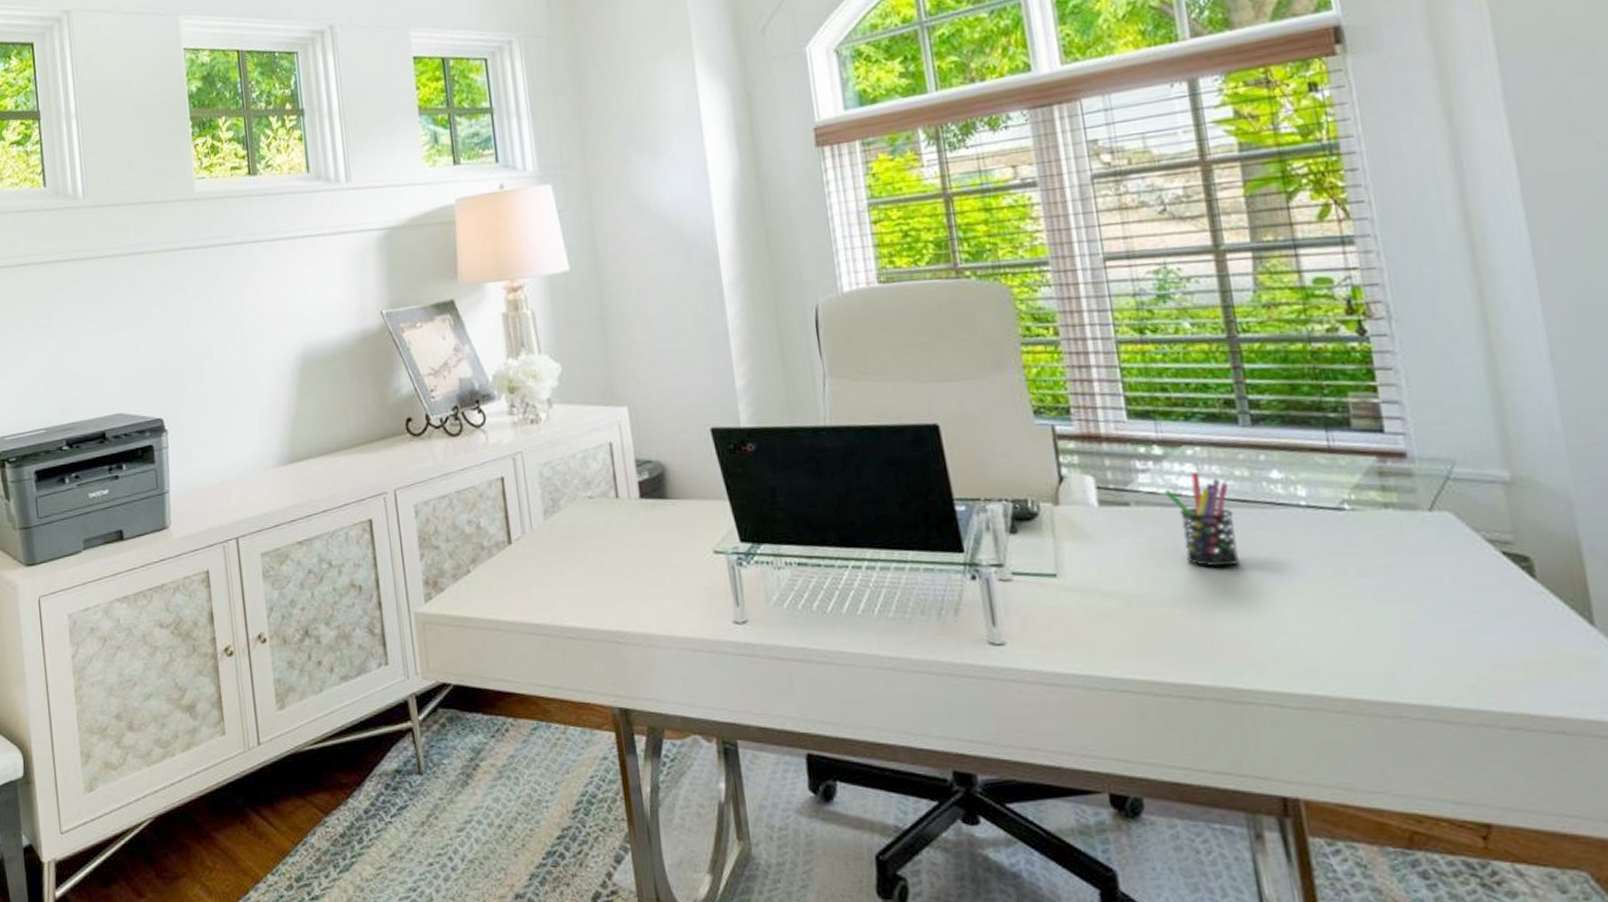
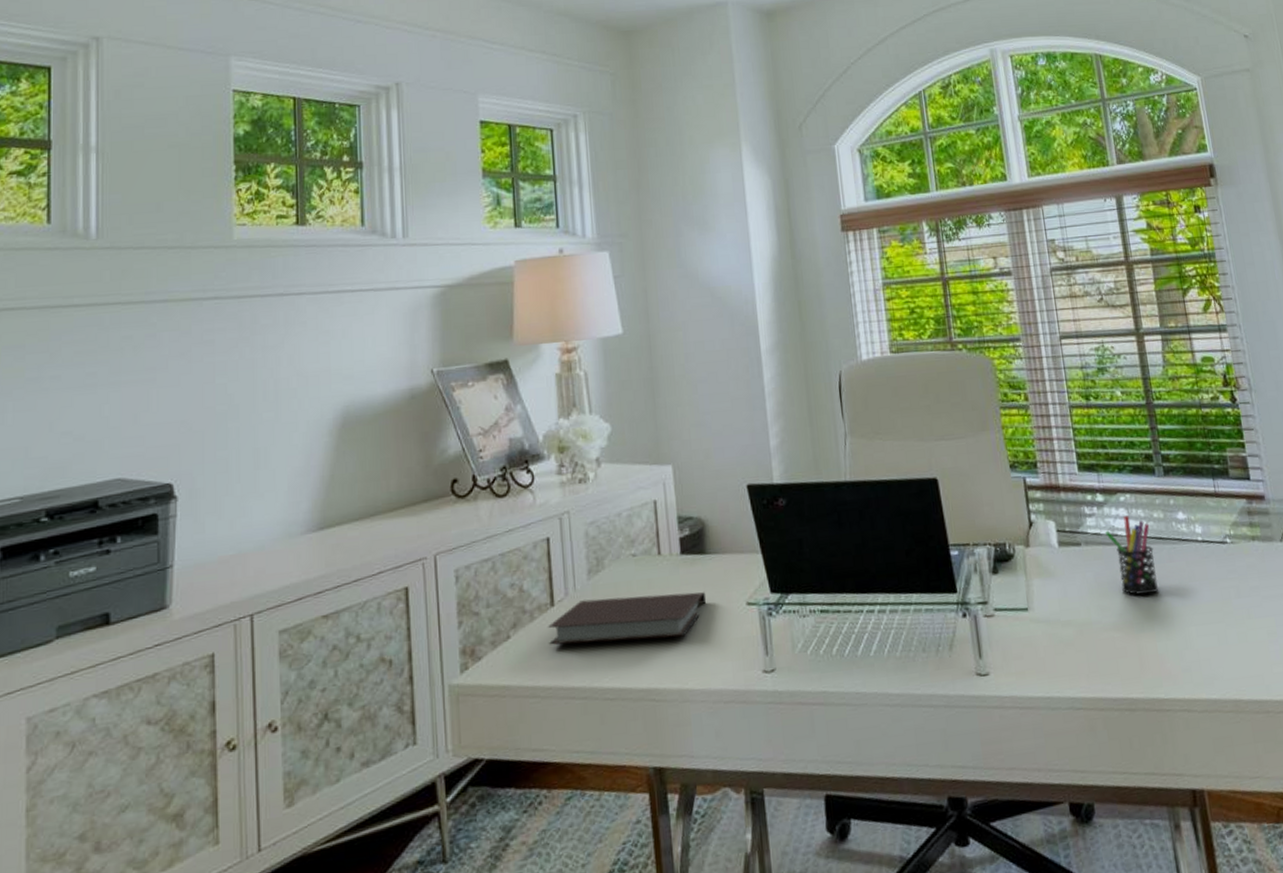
notebook: none [505,537,670,582] -> present [547,592,707,645]

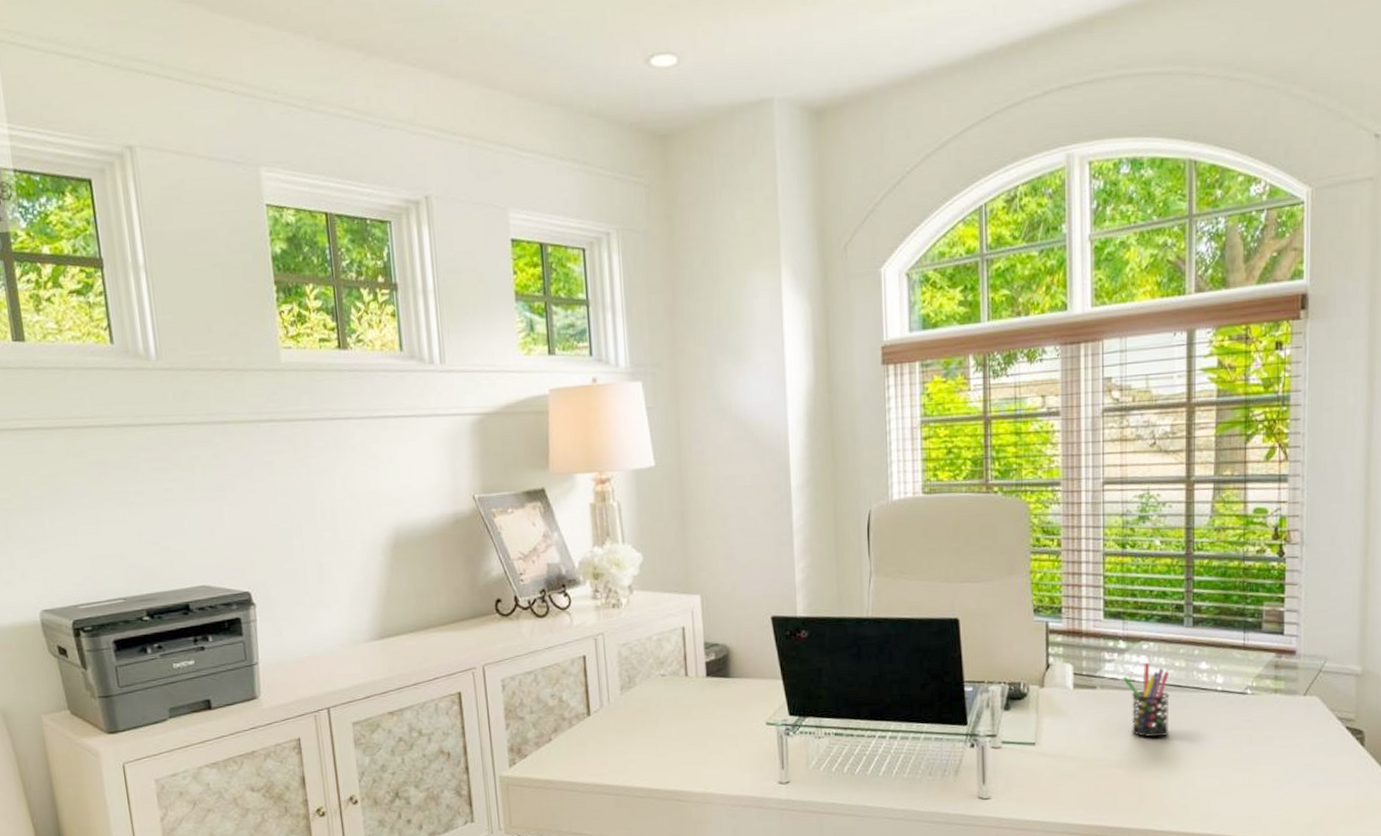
notebook: present [547,592,707,645] -> none [584,711,729,749]

